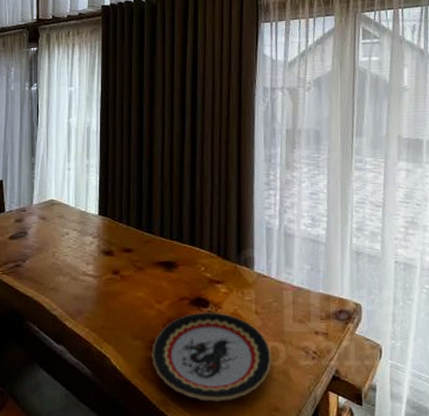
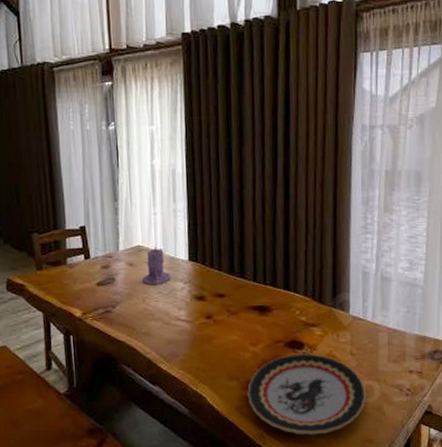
candle: none [52,200,80,240] -> present [141,245,171,286]

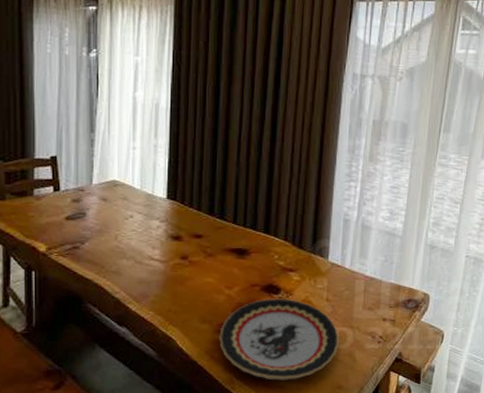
candle: present [141,245,171,286] -> none [114,181,146,223]

